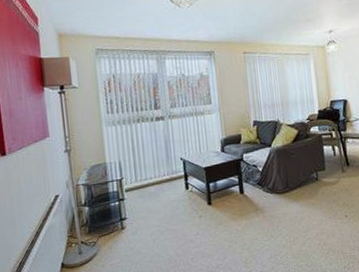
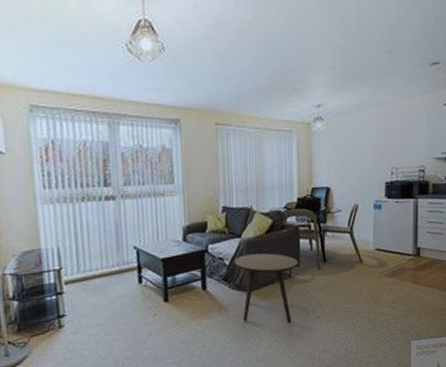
side table: none [266,159,324,222] -> present [234,253,298,323]

